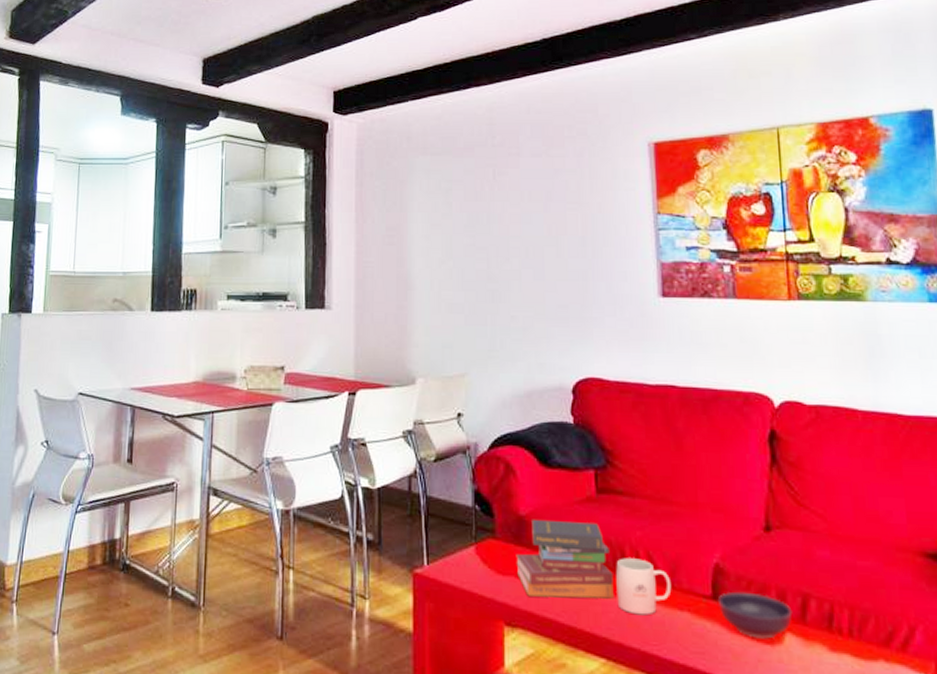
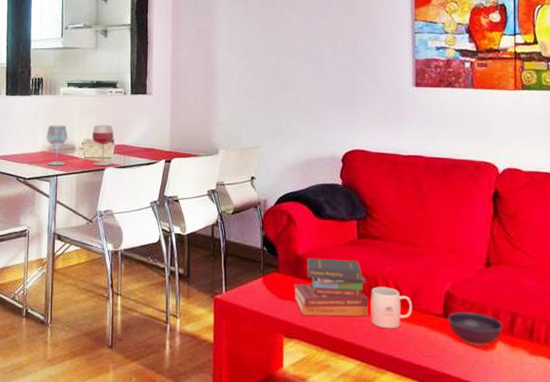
wine glass: none [199,348,228,400] -> present [45,125,68,166]
wineglass: none [257,347,285,399] -> present [92,125,115,166]

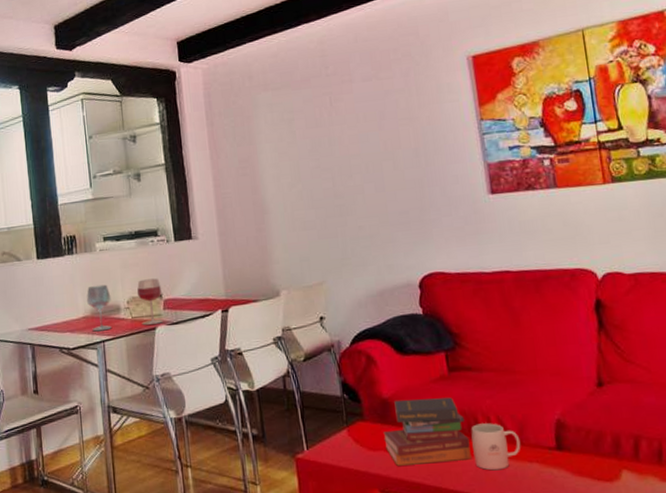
bowl: present [447,311,504,346] -> none [561,440,627,478]

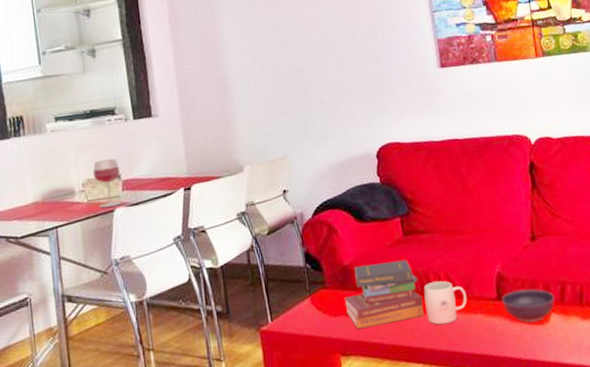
wine glass: present [86,284,112,332] -> none [36,167,65,218]
bowl: none [561,440,627,478] -> present [501,288,555,322]

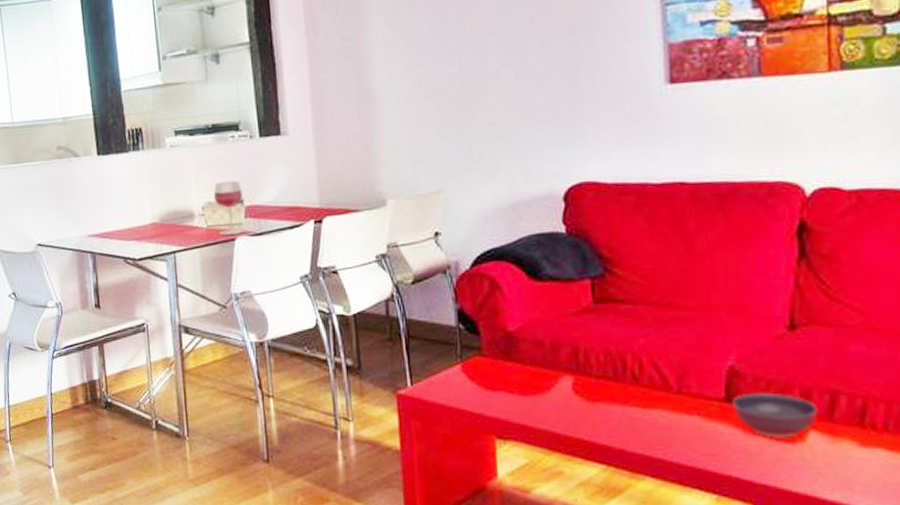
books: present [344,260,424,329] -> none [505,333,614,409]
mug: present [423,280,468,325] -> none [616,366,680,422]

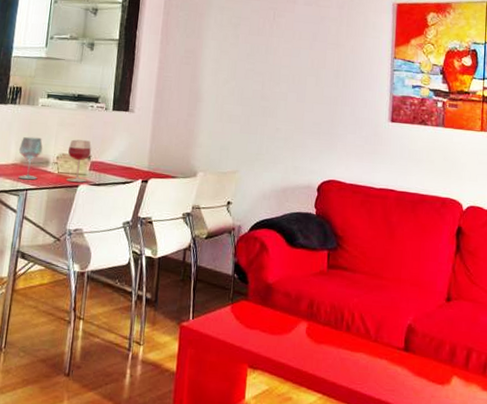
wine glass: none [154,186,184,241] -> present [18,136,43,180]
bowl: present [731,392,819,438] -> none [407,345,460,381]

